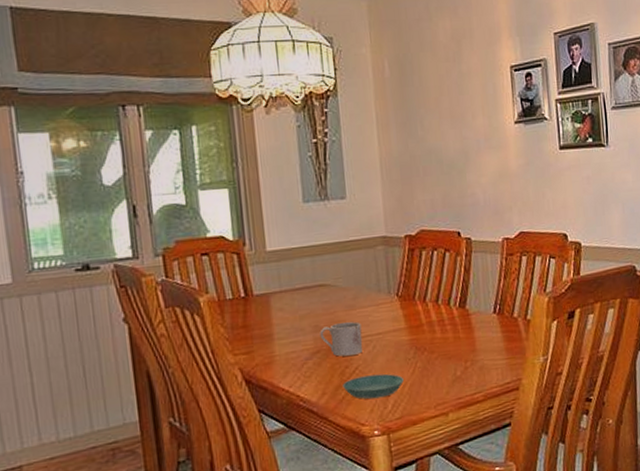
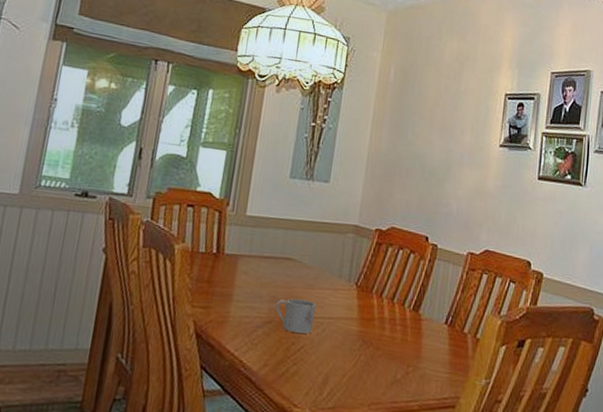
saucer: present [342,373,404,400] -> none [285,356,344,383]

